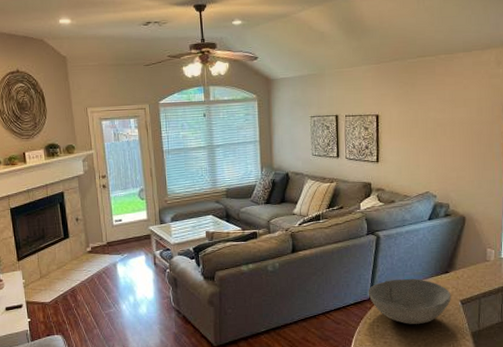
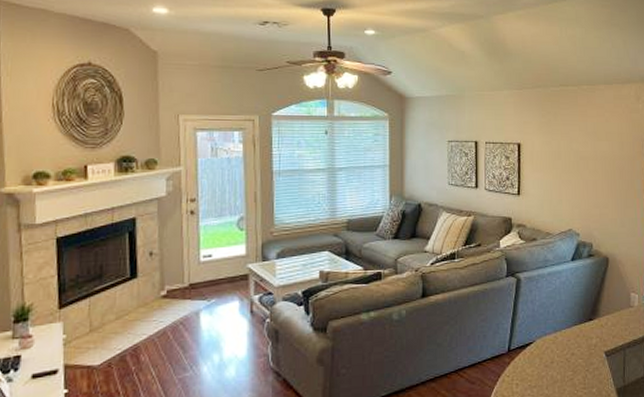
bowl: present [368,278,451,324] -> none [507,327,595,382]

